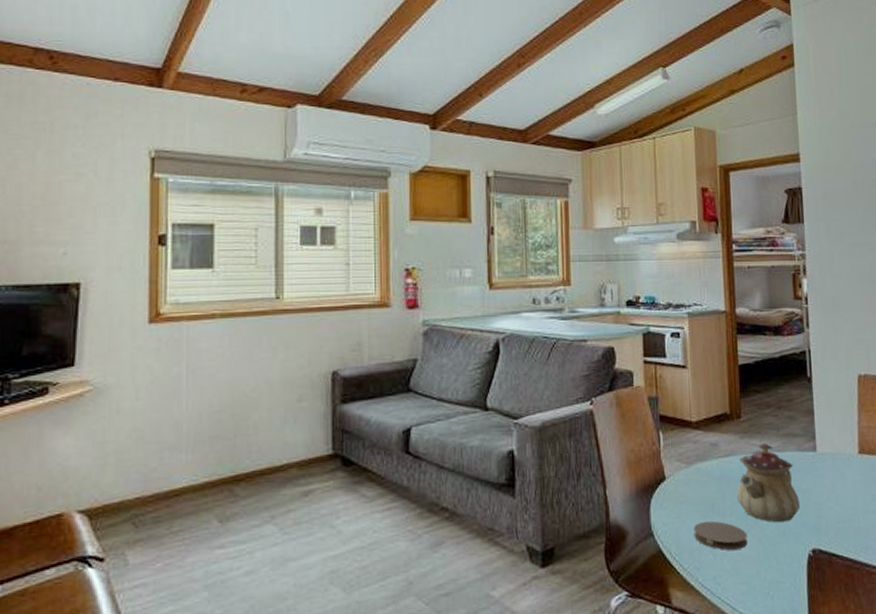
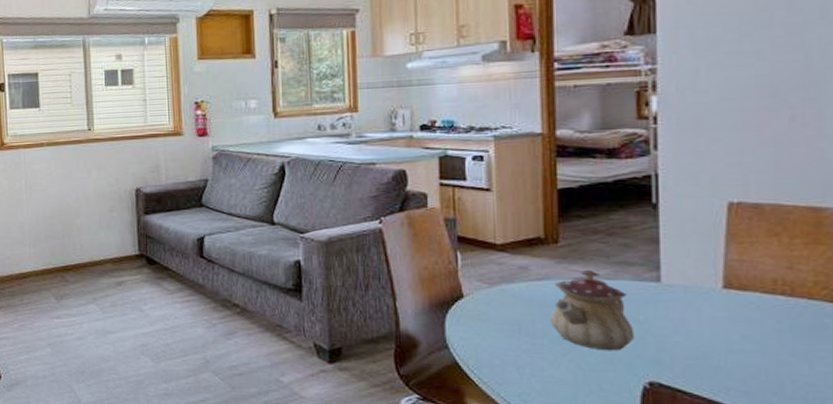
coaster: present [694,521,748,550] -> none [496,340,563,371]

